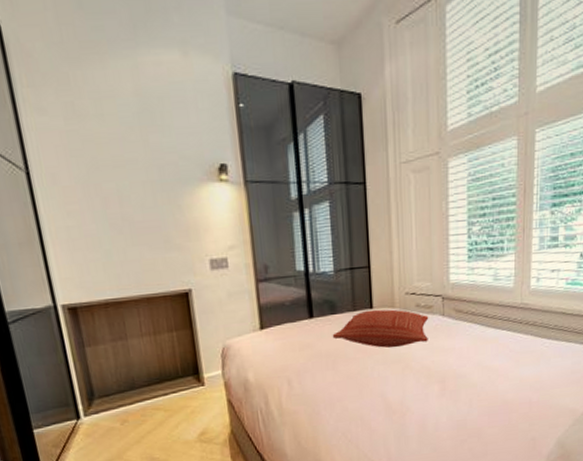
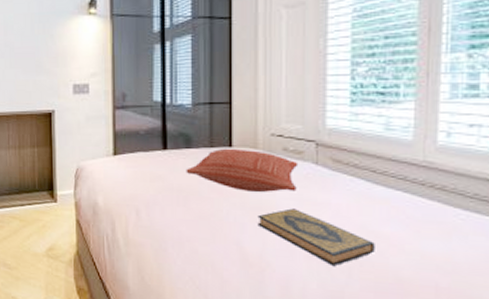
hardback book: none [397,357,488,401] -> present [257,208,375,267]

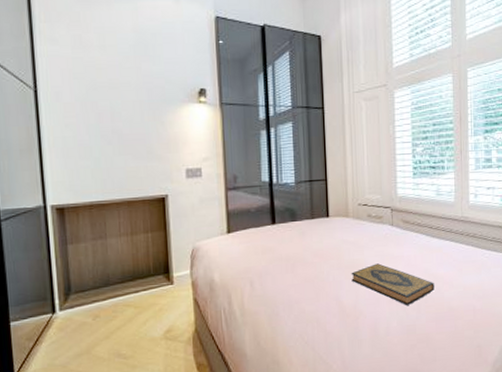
pillow: present [186,148,299,192] -> none [292,218,380,254]

